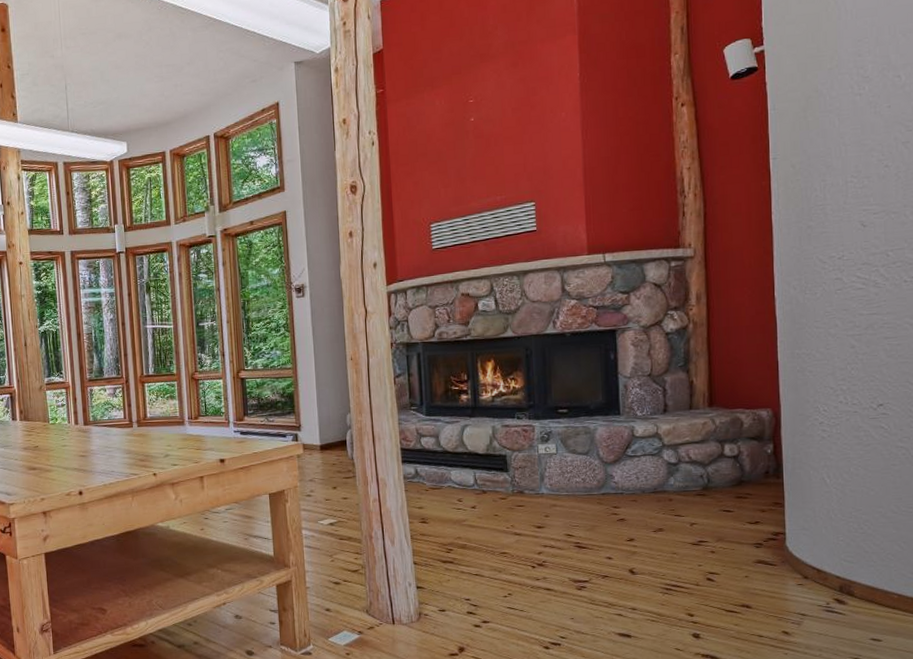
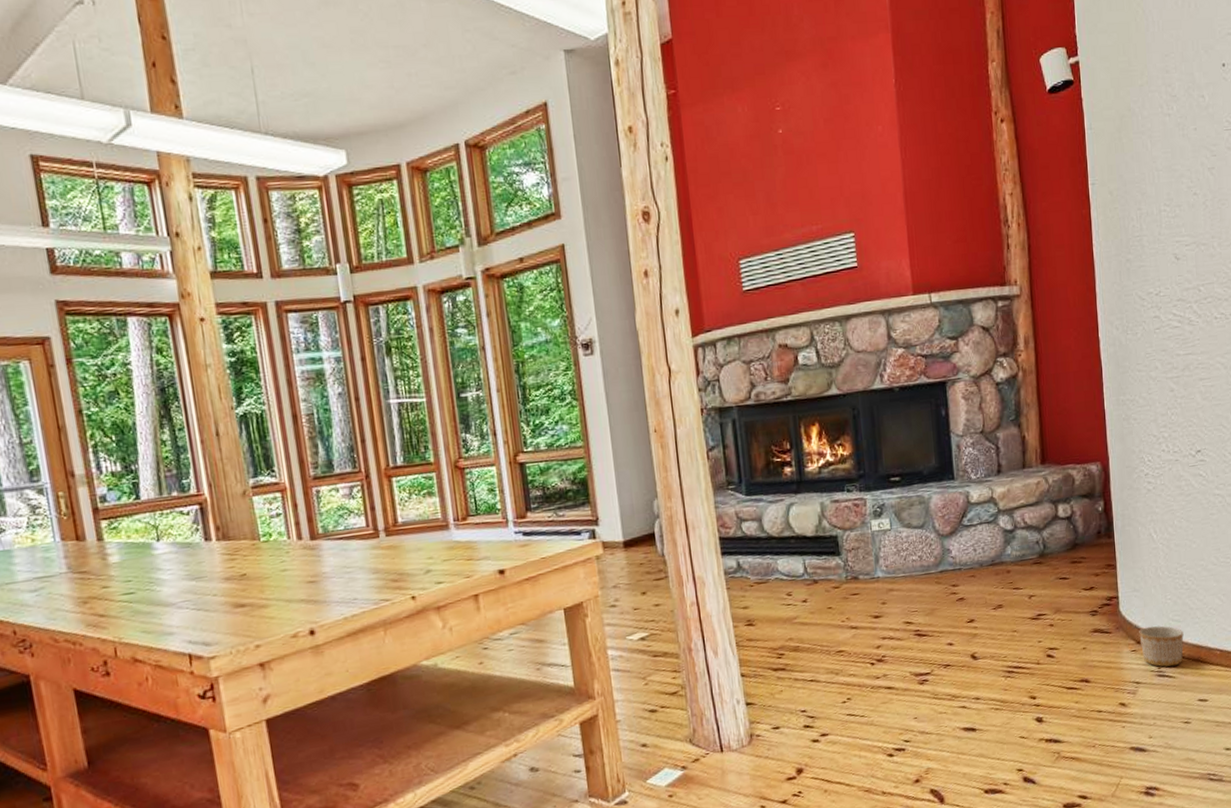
planter: none [806,564,857,604] -> present [1139,626,1184,667]

